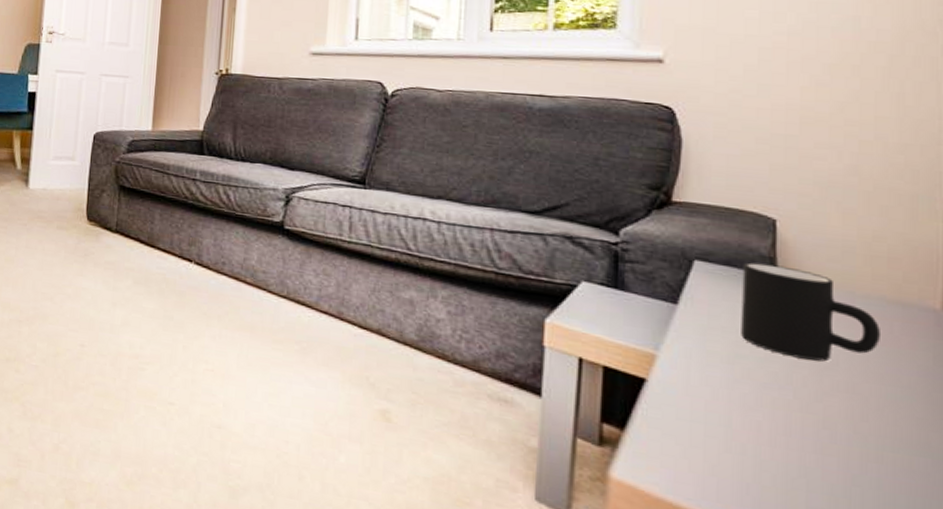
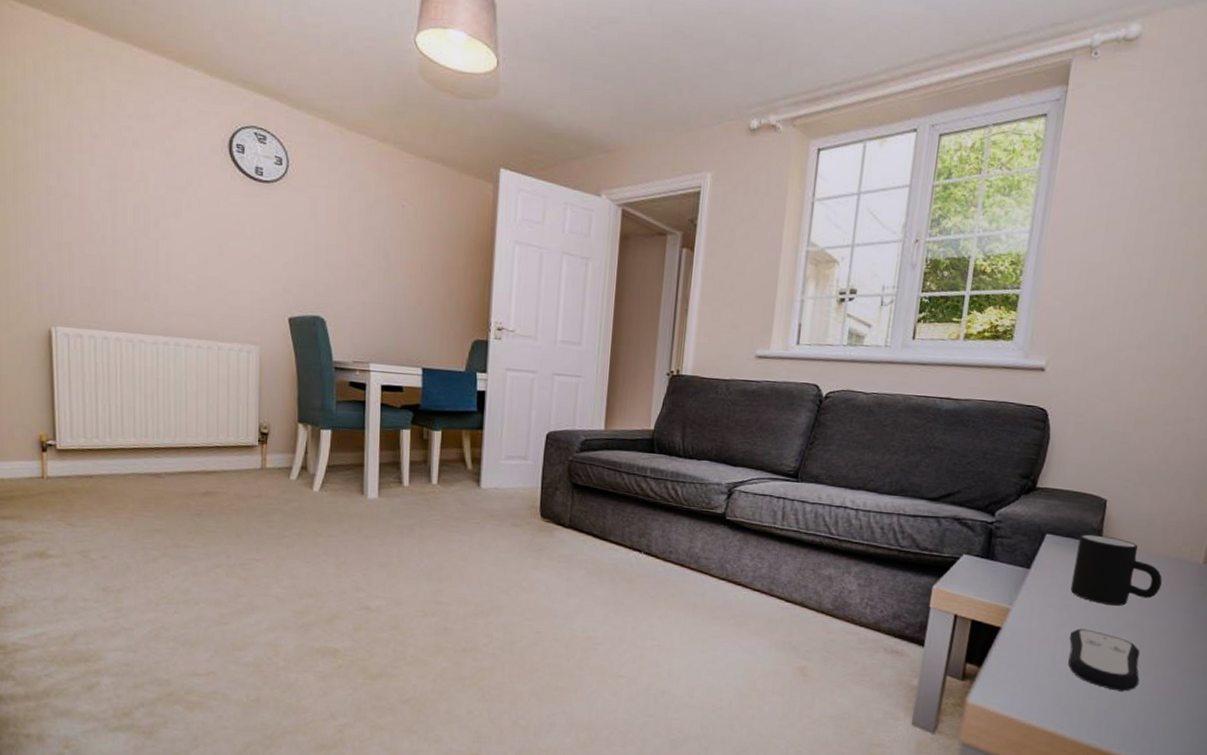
remote control: none [750,388,870,485] -> present [1068,628,1141,692]

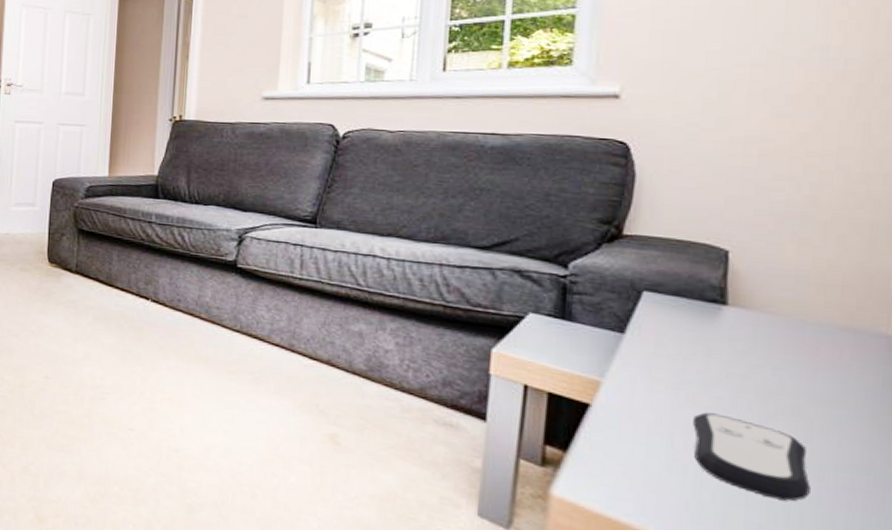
mug: present [1070,534,1162,606] -> none [687,292,830,387]

